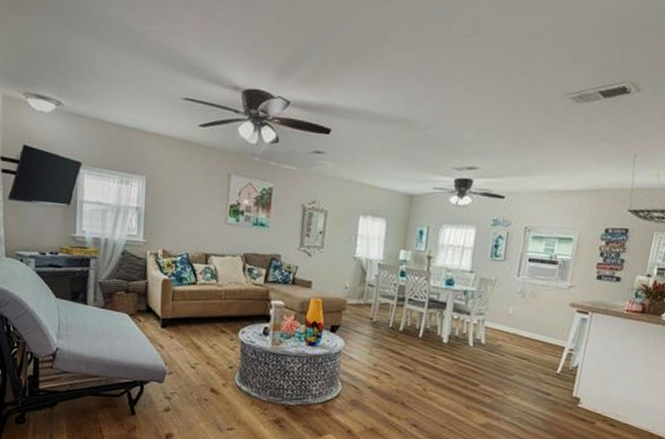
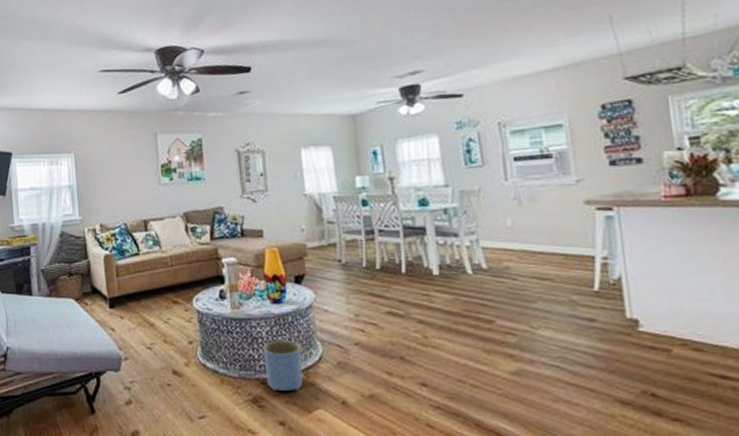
planter: none [290,376,325,418] -> present [262,340,303,391]

